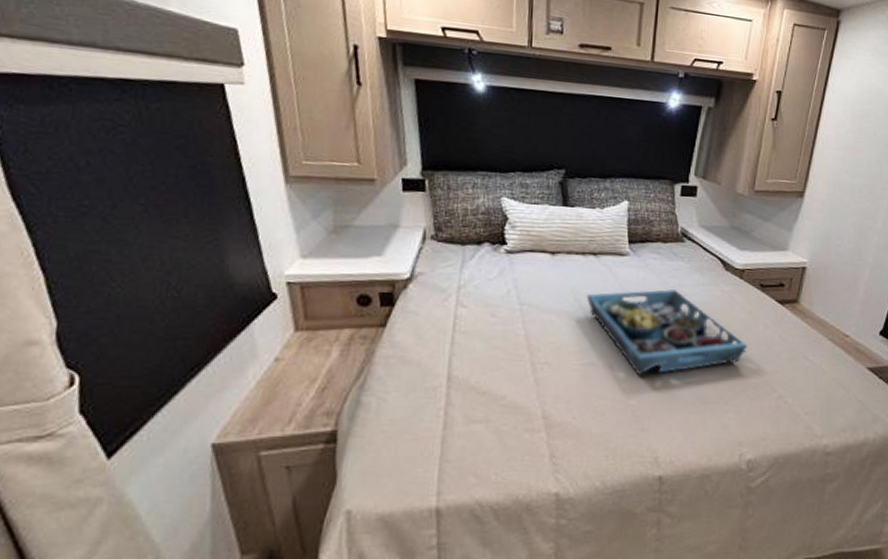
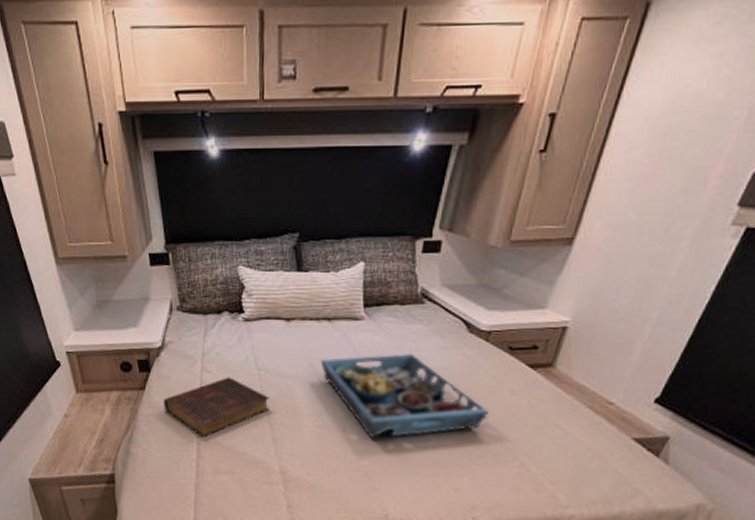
book: none [408,312,533,381] -> present [163,377,270,438]

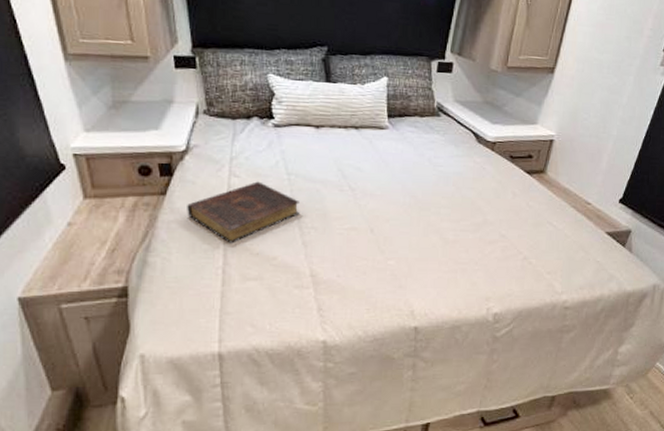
serving tray: present [320,354,489,439] -> none [348,161,496,239]

